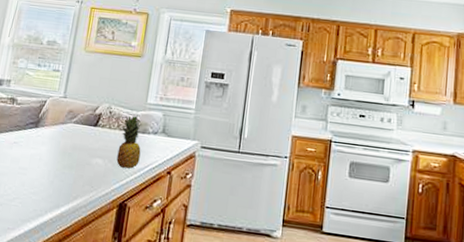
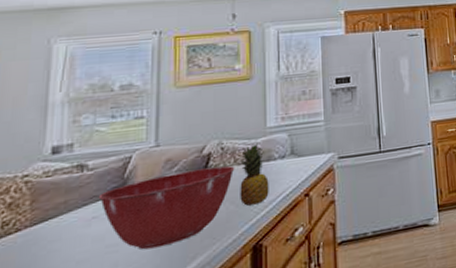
mixing bowl: none [20,122,117,182] -> present [98,165,235,250]

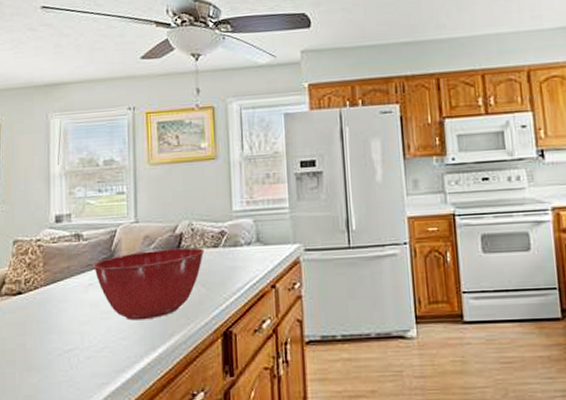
fruit: present [240,143,269,206] -> none [209,227,237,290]

